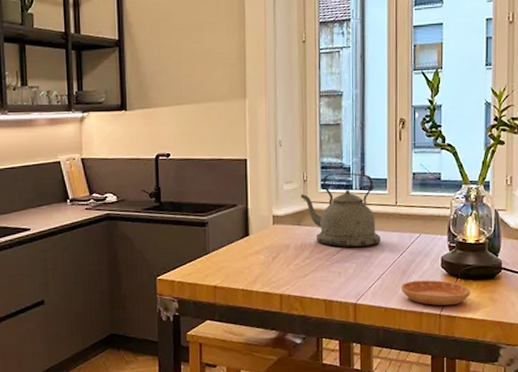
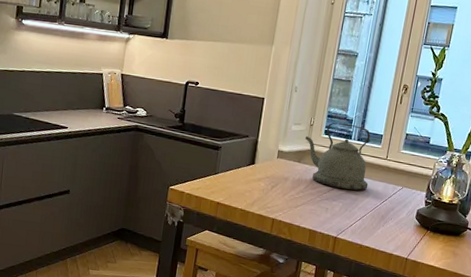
saucer: present [401,280,471,306] -> none [377,226,438,253]

